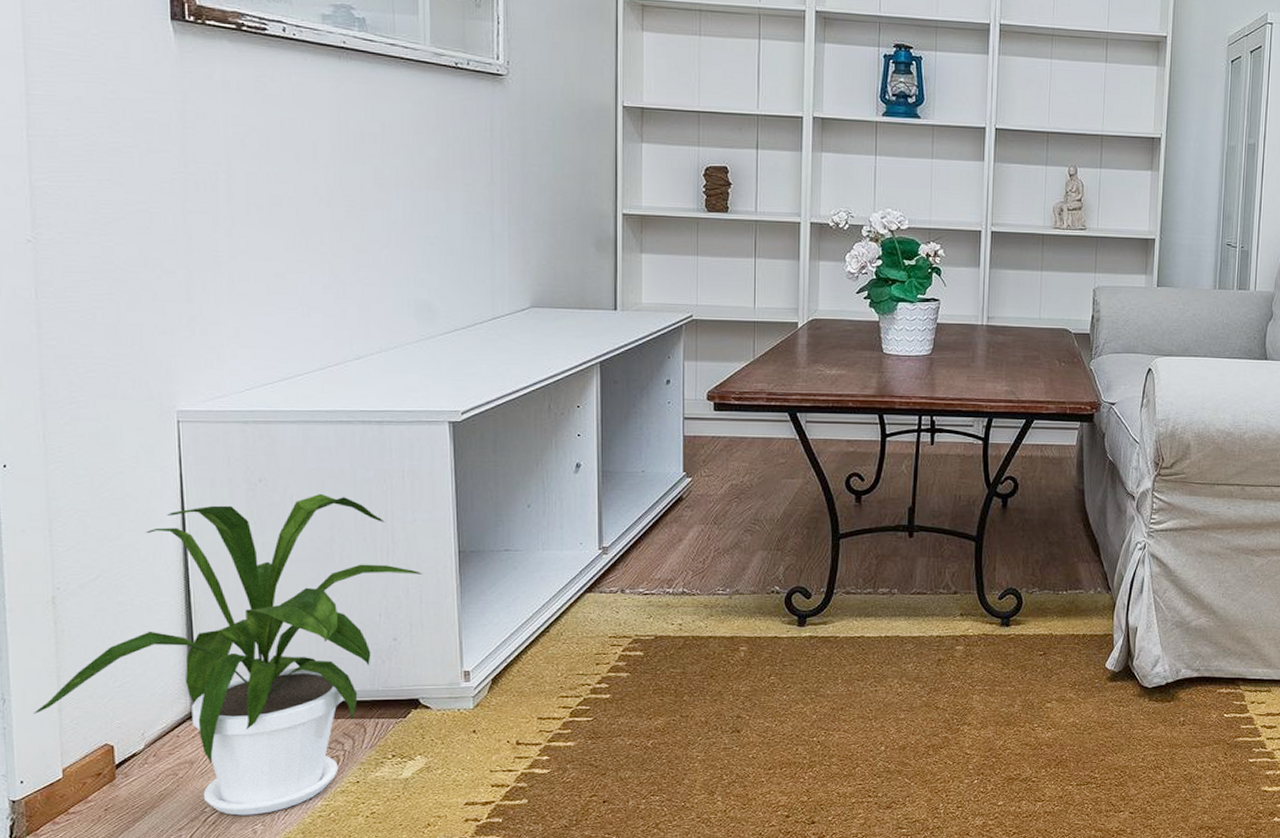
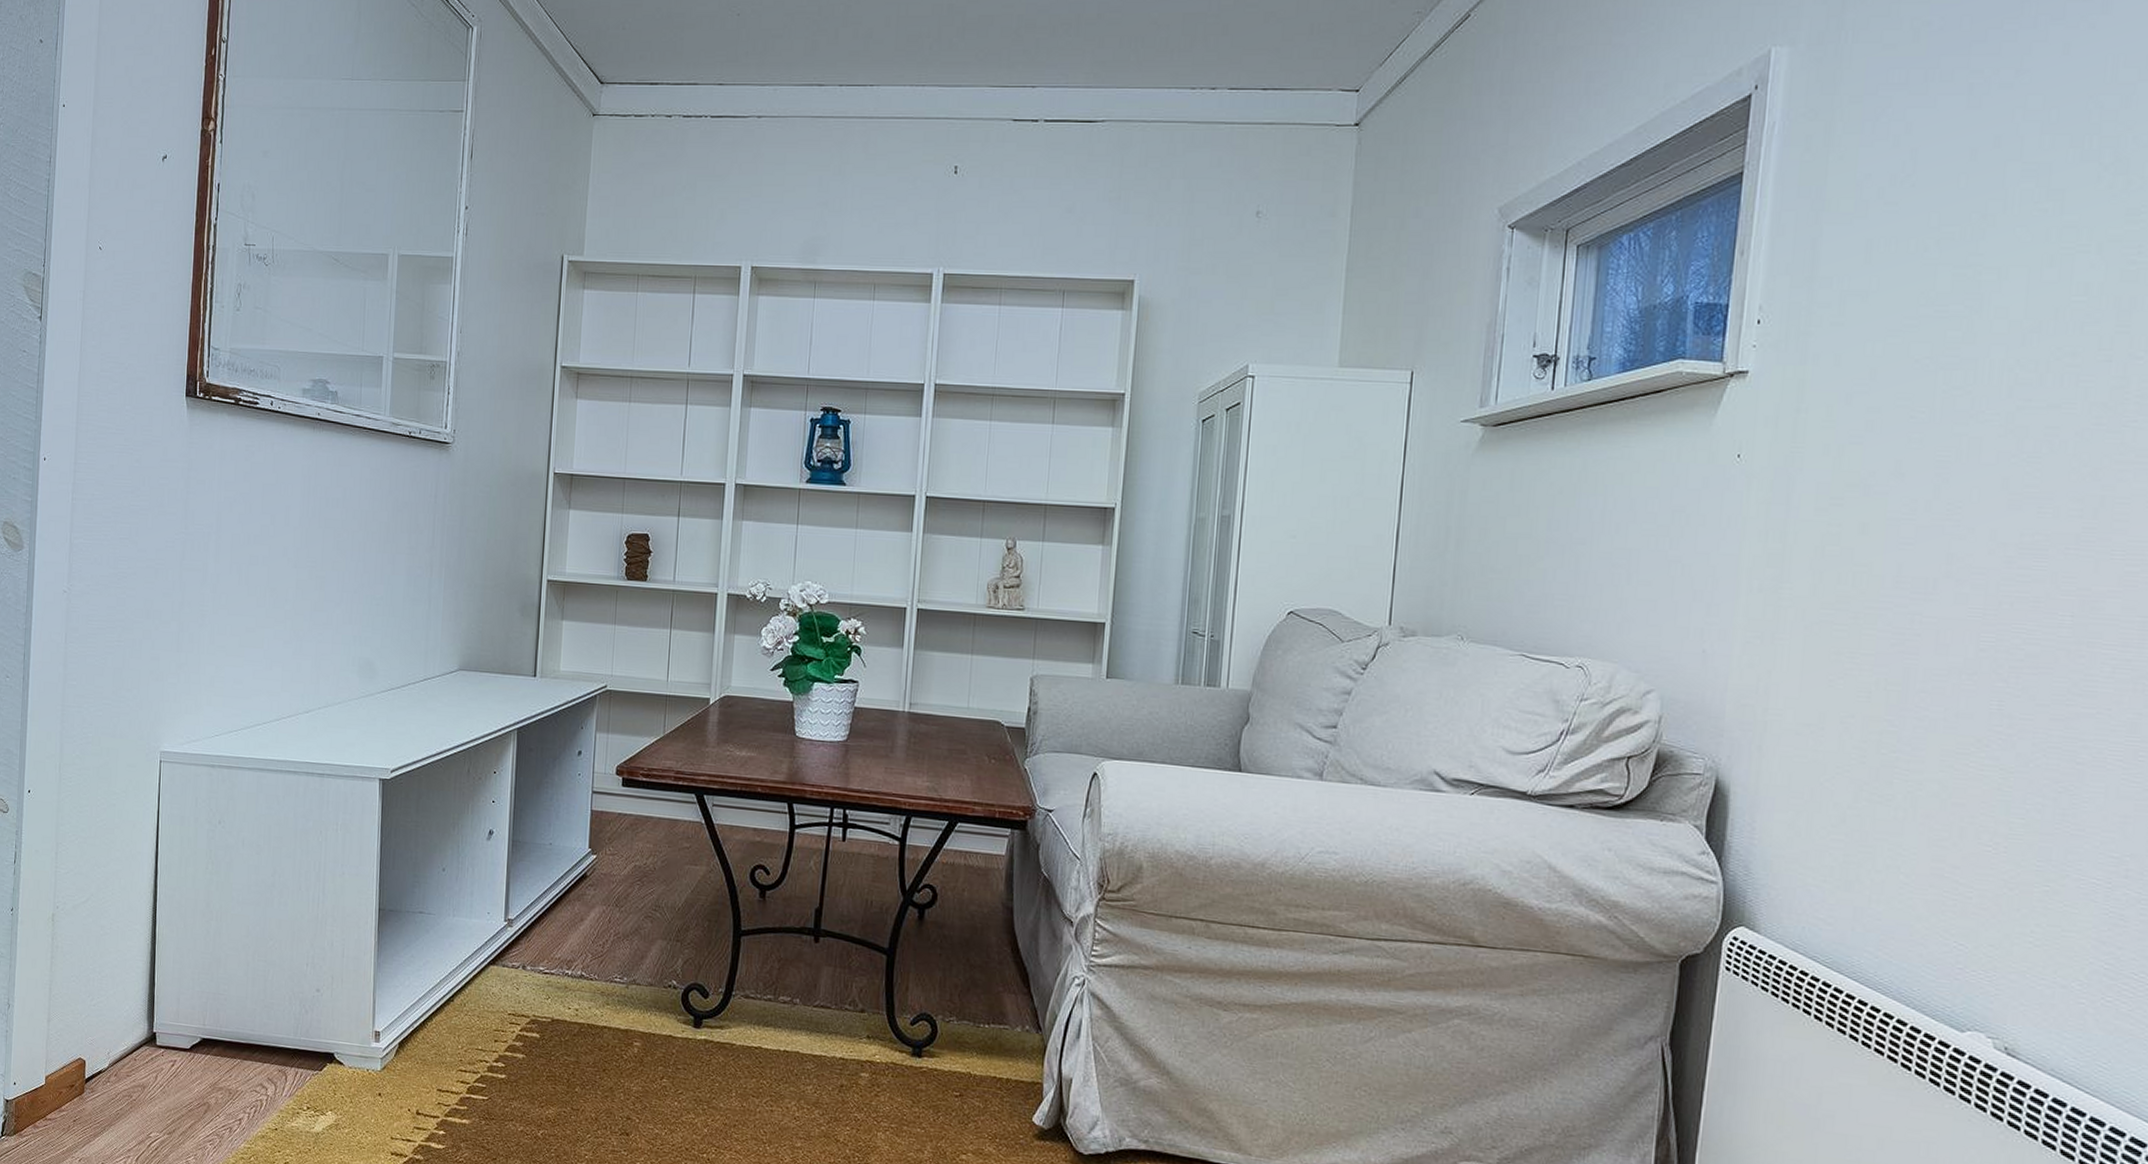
house plant: present [33,493,423,816] -> none [29,839,347,1148]

